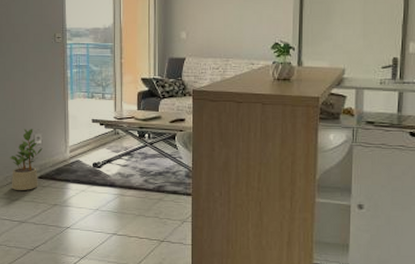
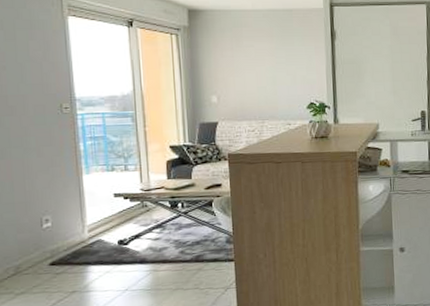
potted plant: present [10,129,43,190] -> none [10,211,54,282]

